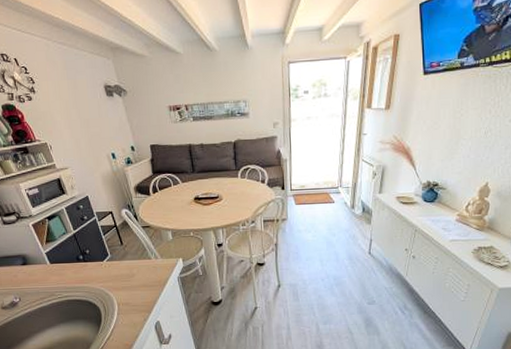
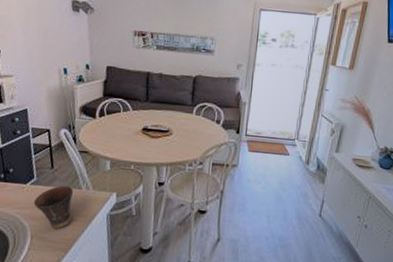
cup: none [112,258,148,296] -> present [33,185,74,230]

